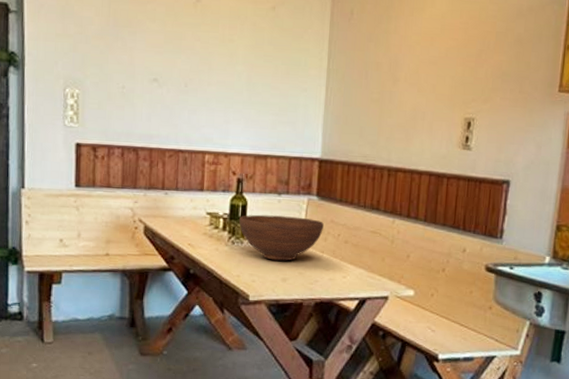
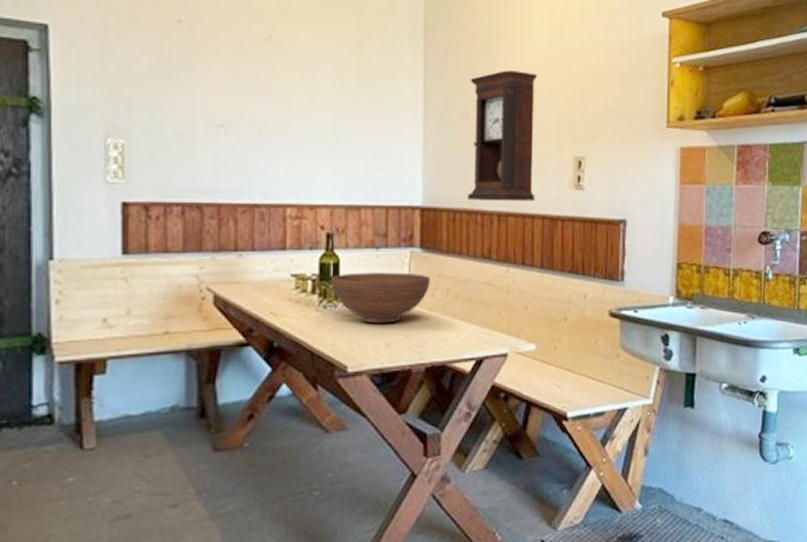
pendulum clock: none [361,33,435,159] -> present [467,70,538,201]

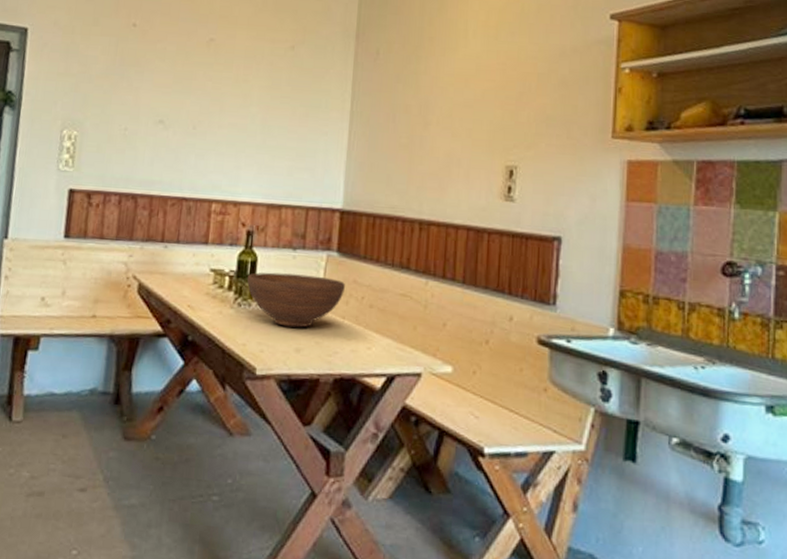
pendulum clock: present [467,70,538,201] -> none [388,74,470,211]

